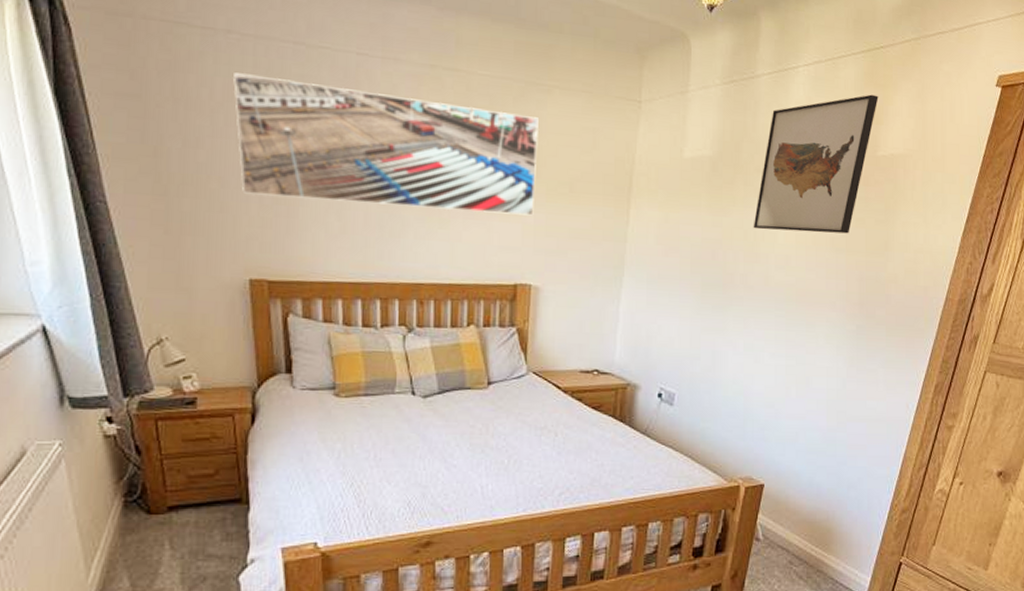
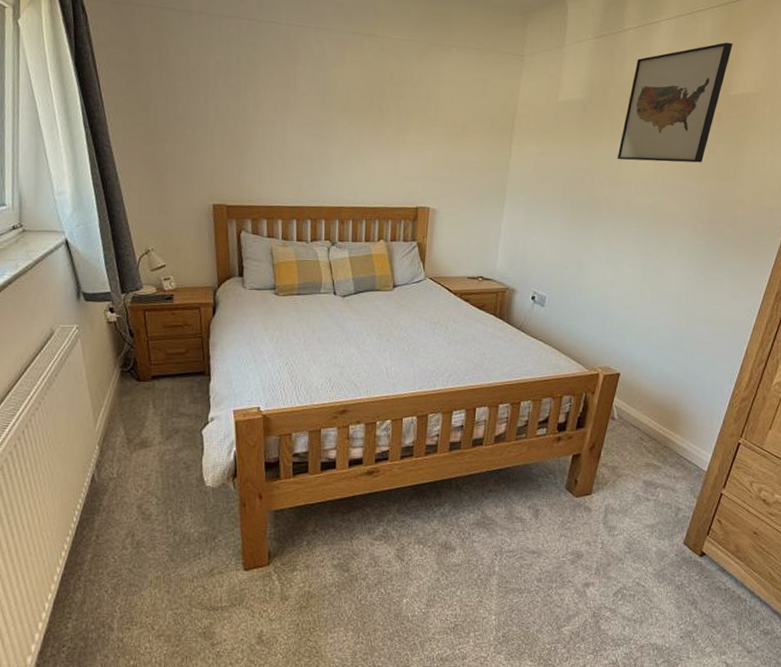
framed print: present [233,73,538,216] -> none [203,45,439,152]

